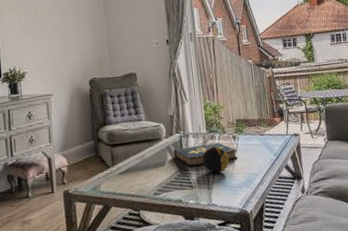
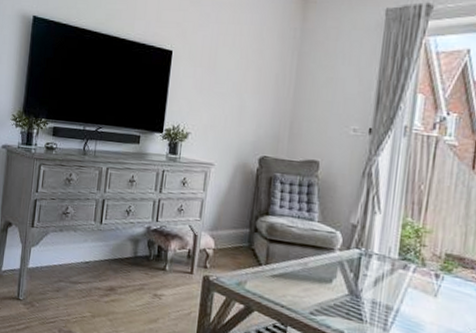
book: present [174,142,239,167] -> none [346,267,437,305]
decorative orb: present [202,145,230,174] -> none [383,277,424,315]

